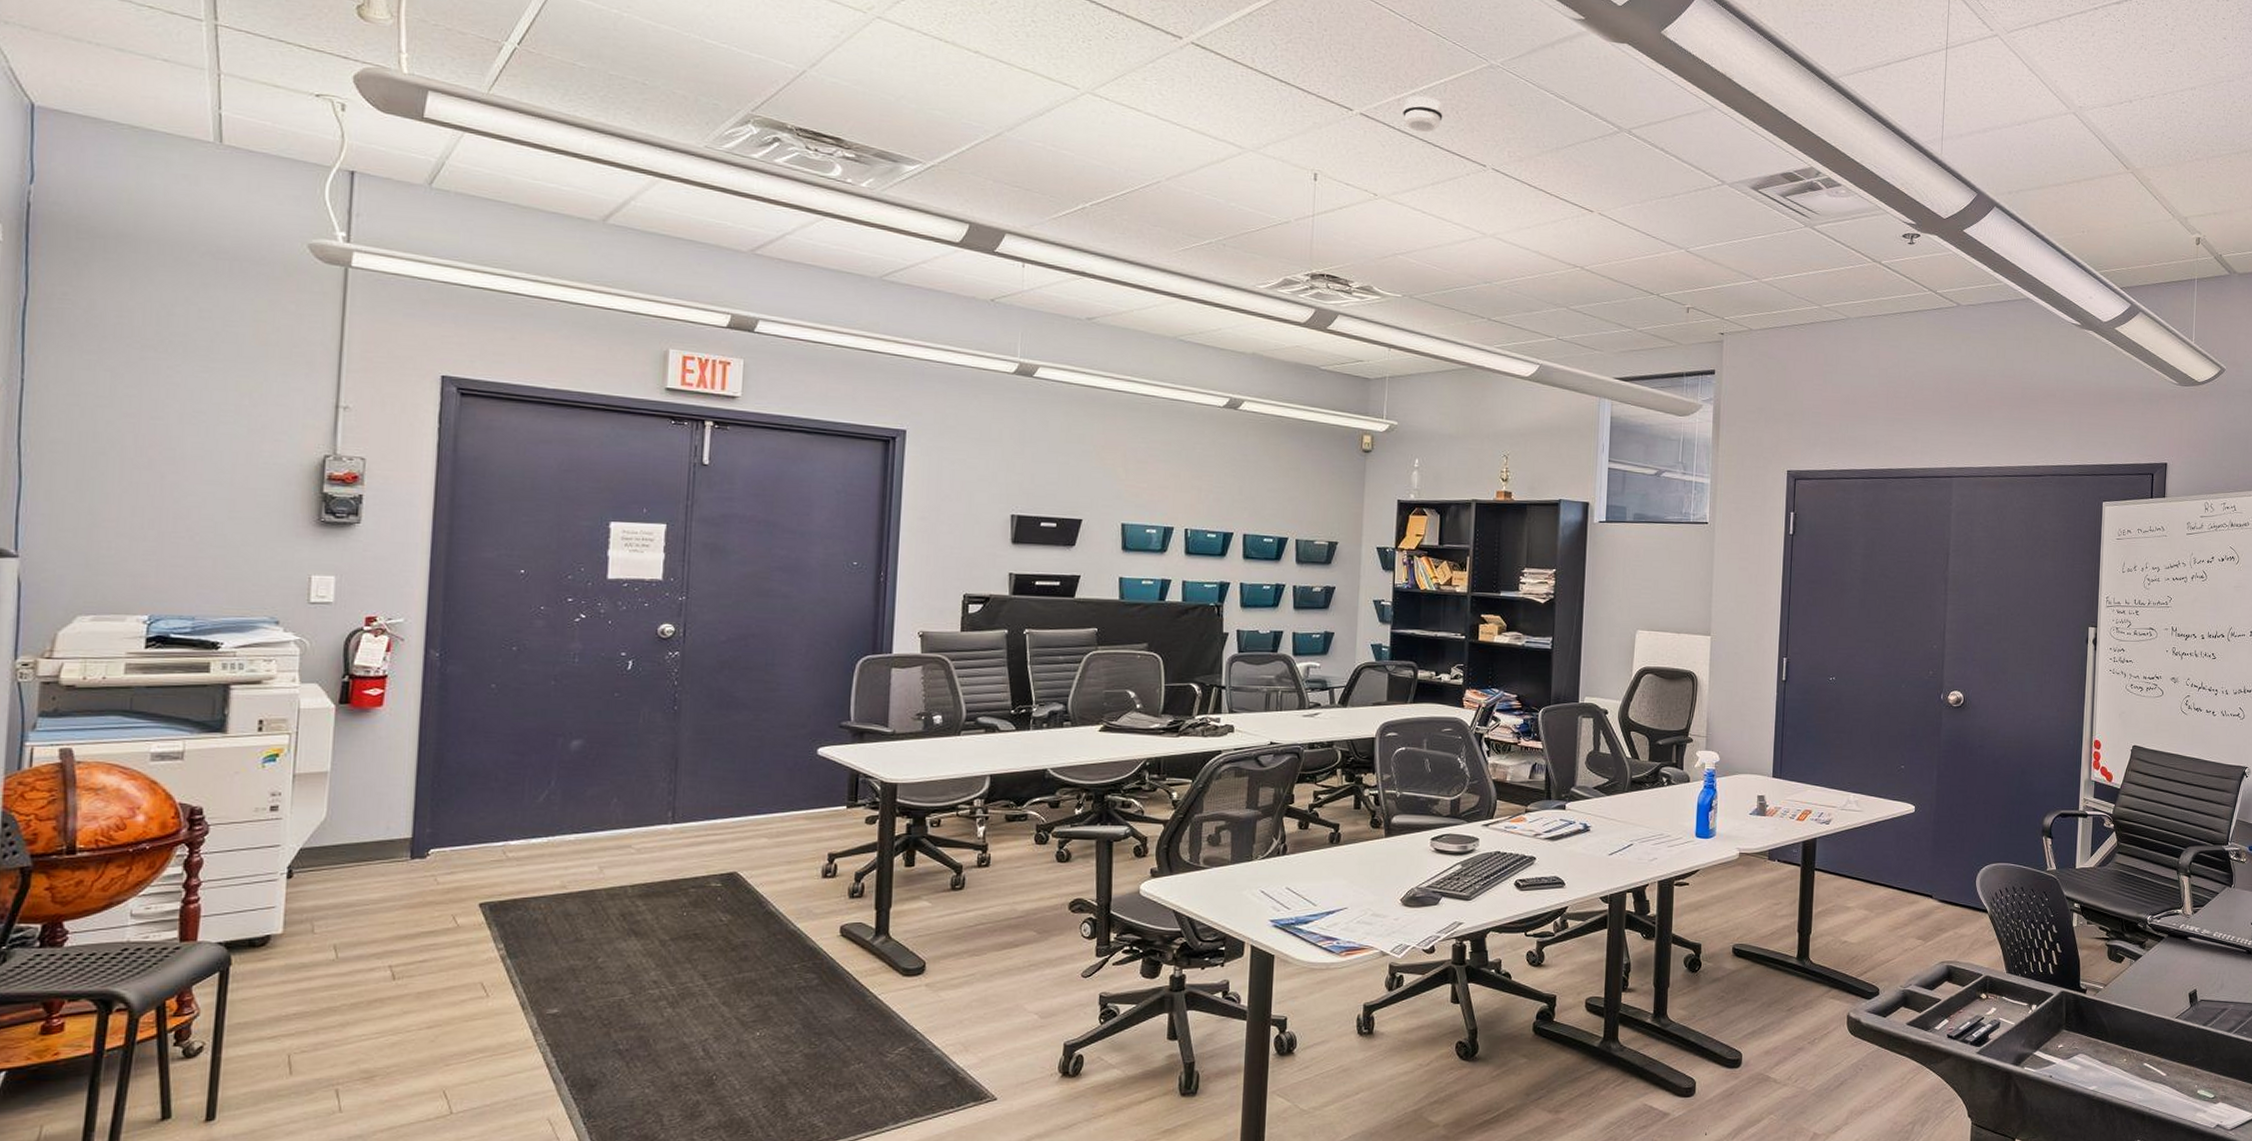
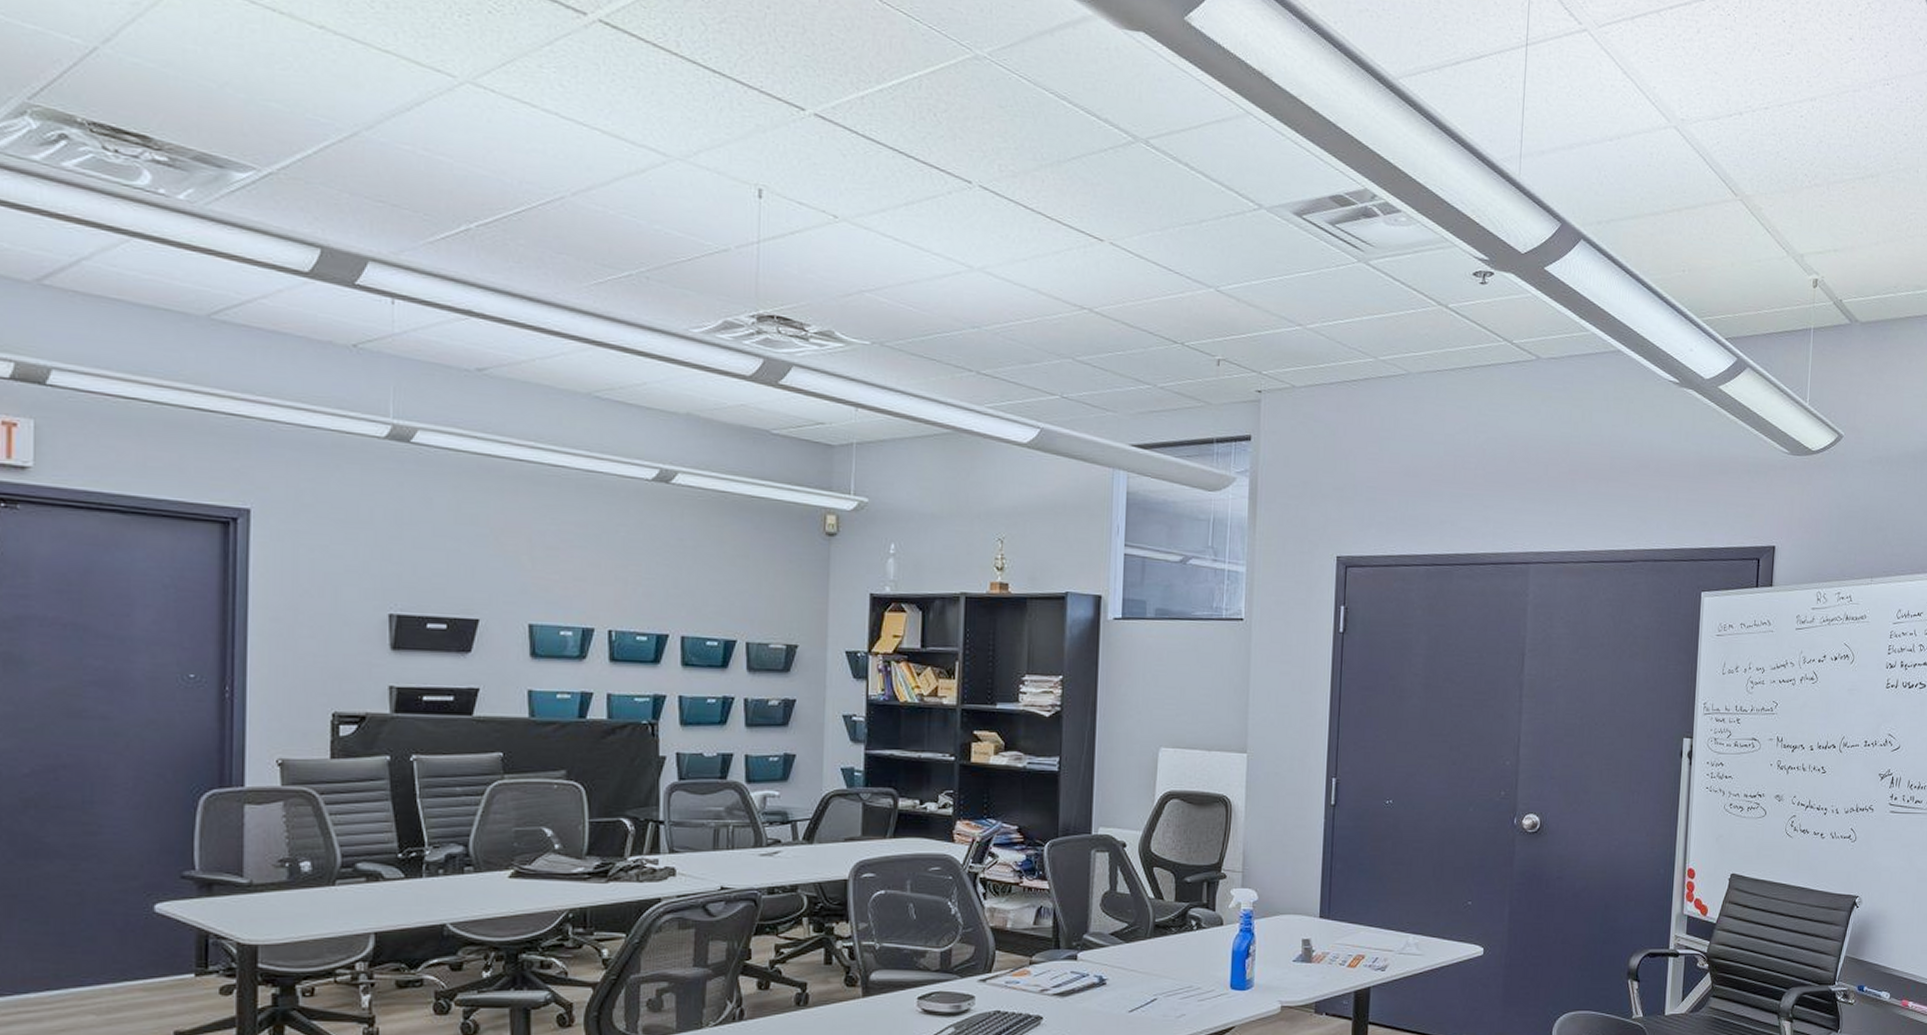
smoke detector: present [1403,95,1443,133] -> none [867,92,918,140]

